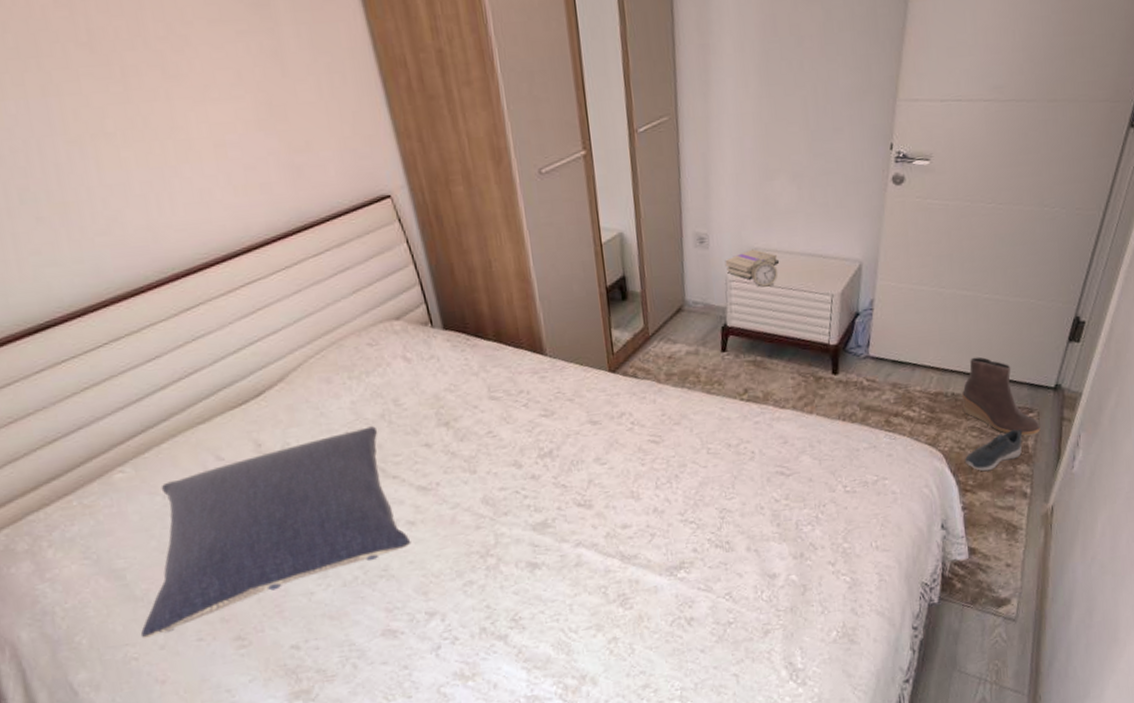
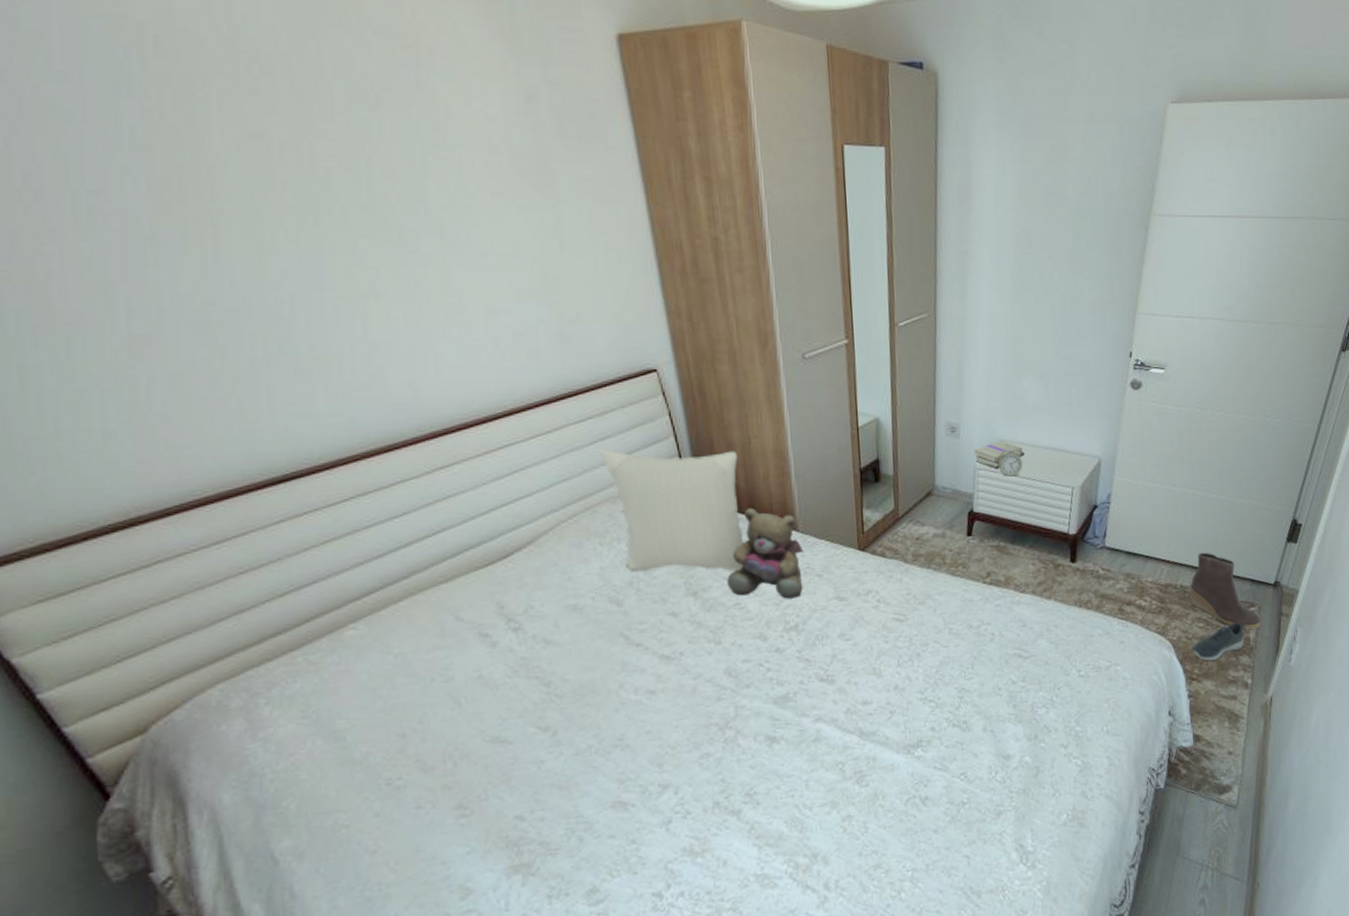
pillow: present [140,426,411,638] -> none [354,593,650,805]
pillow: none [340,275,493,403] -> present [599,448,744,572]
teddy bear: none [477,333,555,425] -> present [727,507,804,599]

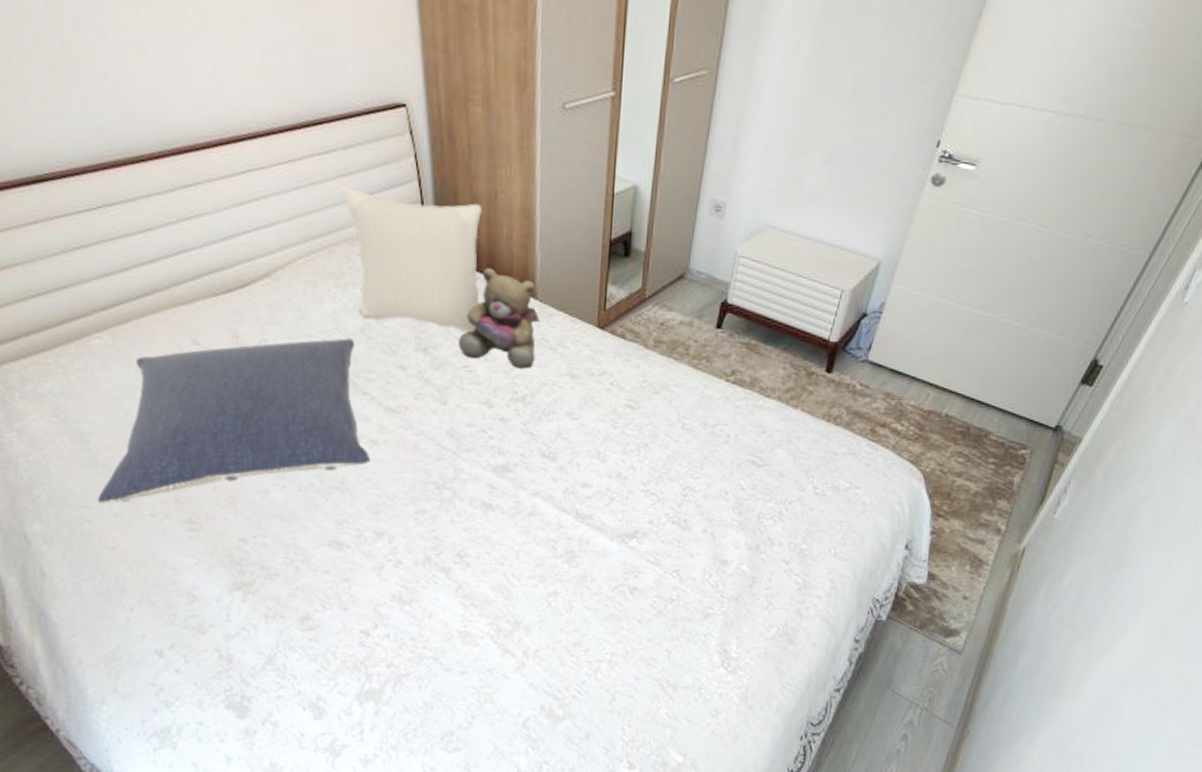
pillow: none [354,593,650,805] -> present [97,338,371,504]
books: present [974,440,1025,469] -> none [737,227,795,259]
alarm clock: present [997,445,1024,477] -> none [761,234,791,270]
boot: present [1189,552,1261,629] -> none [954,381,1031,473]
athletic shoe: present [1192,622,1245,662] -> none [944,463,1011,500]

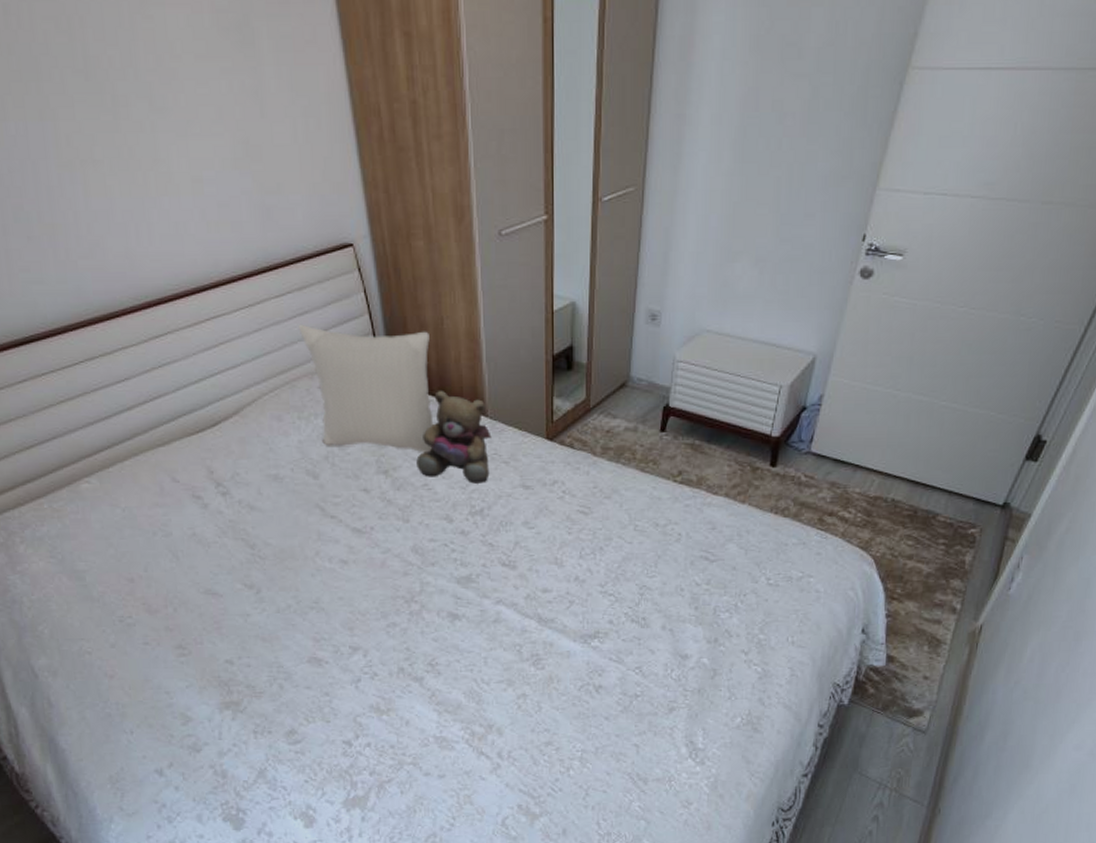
pillow: present [97,338,371,504] -> none [94,466,342,635]

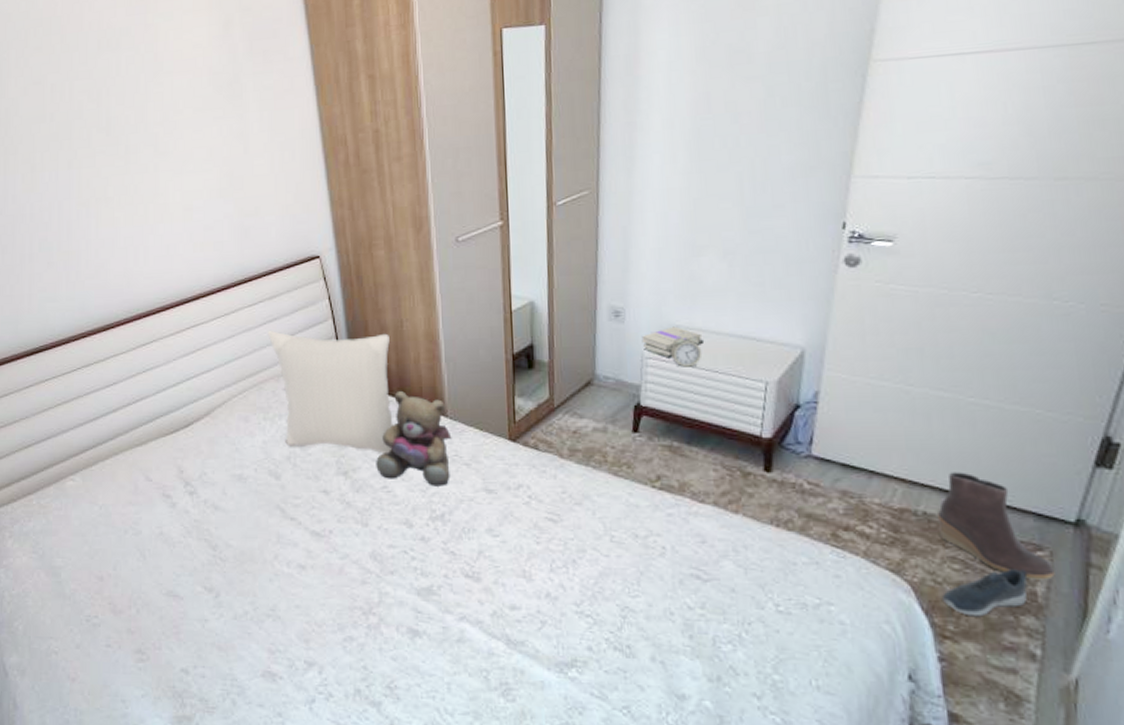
books: none [674,331,731,362] -> present [641,326,705,359]
alarm clock: none [699,337,728,371] -> present [670,332,703,367]
athletic shoe: none [896,543,962,582] -> present [942,569,1028,617]
boot: none [901,465,981,551] -> present [936,472,1055,580]

